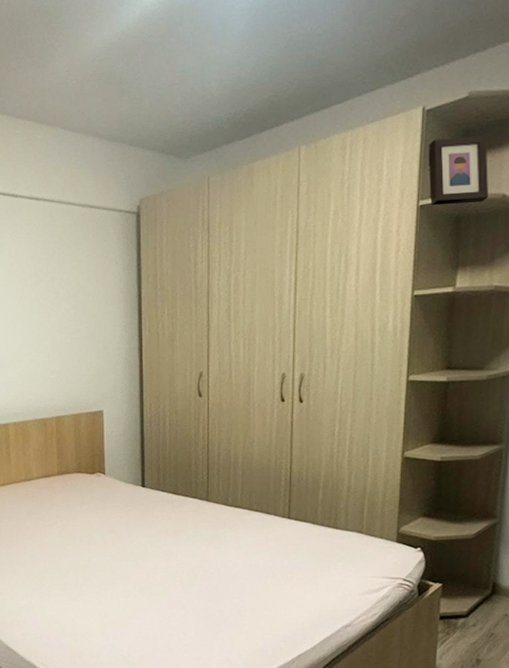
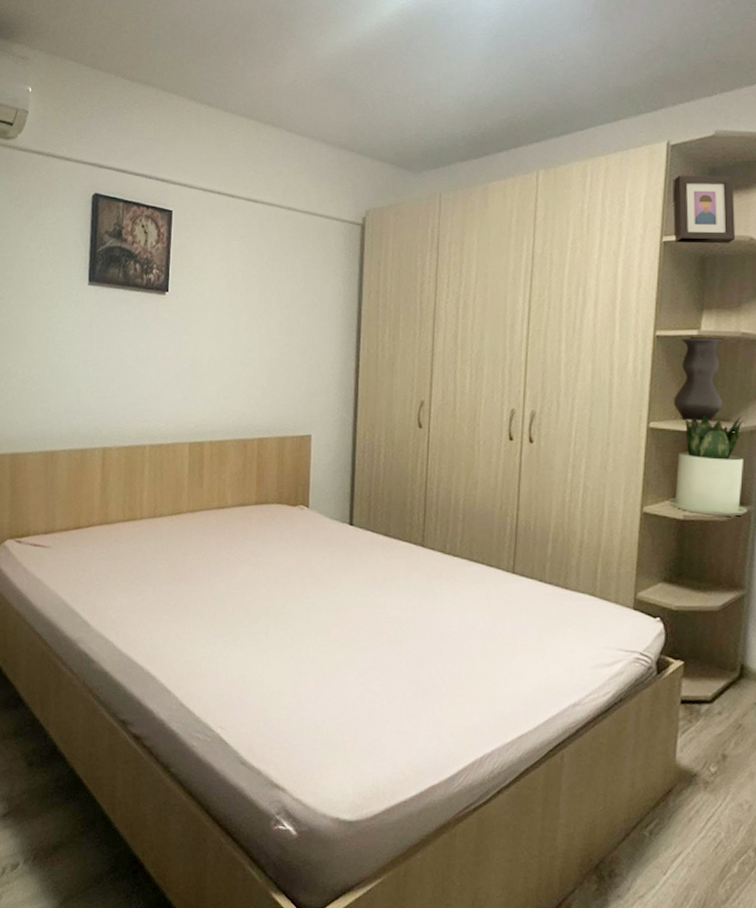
planter: none [427,364,499,455] -> present [669,416,747,517]
vase: none [430,293,479,371] -> present [673,338,725,421]

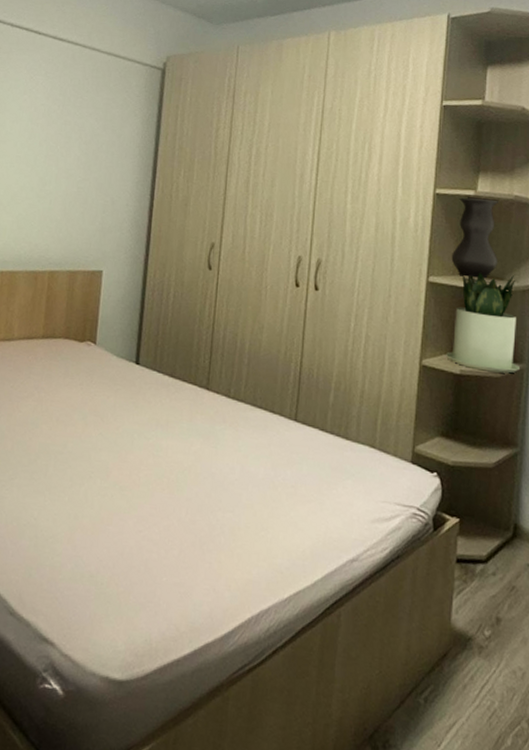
picture frame: present [673,175,735,244] -> none [452,45,509,112]

